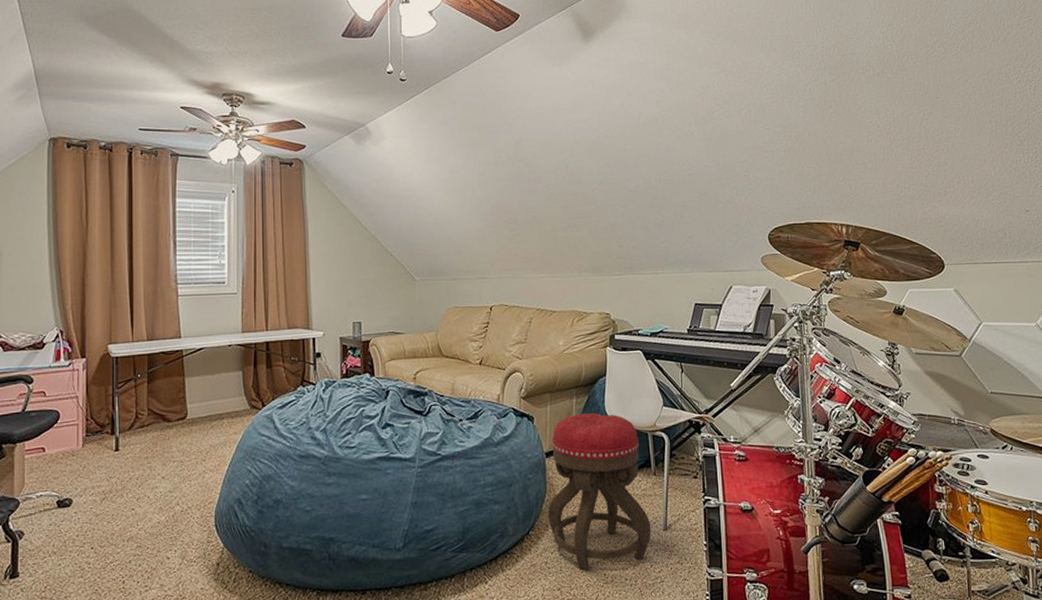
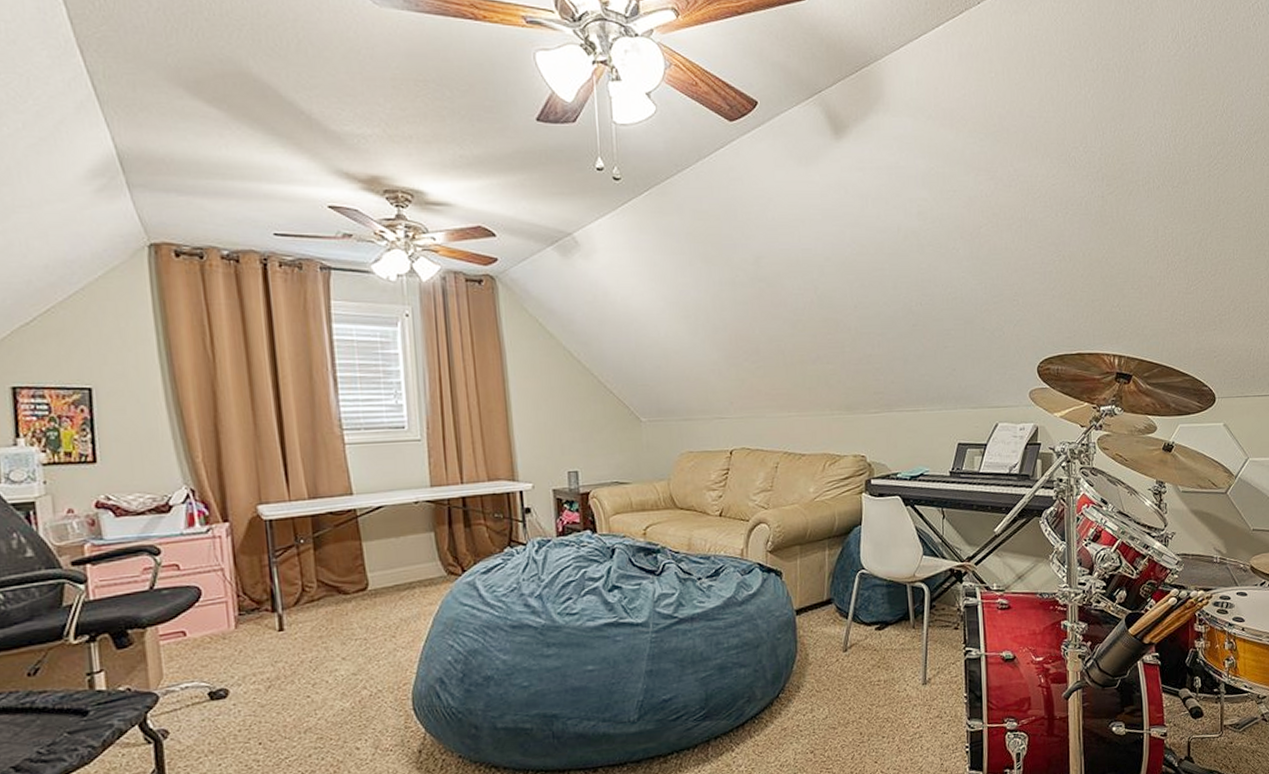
ottoman: present [548,413,652,571] -> none [799,565,910,731]

